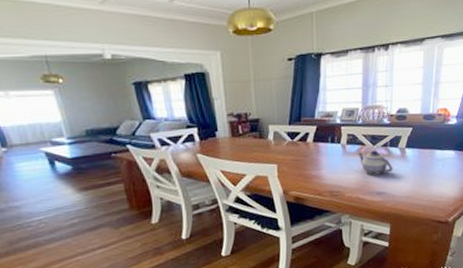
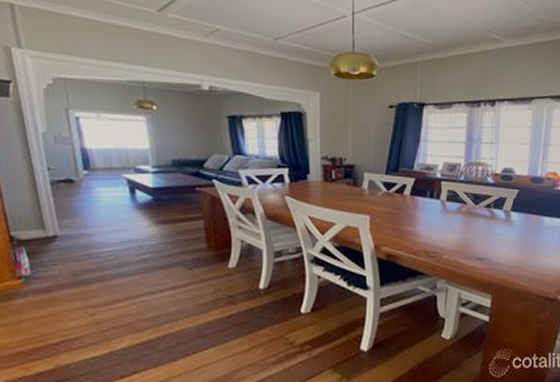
teapot: present [358,150,393,175] -> none [458,210,496,238]

